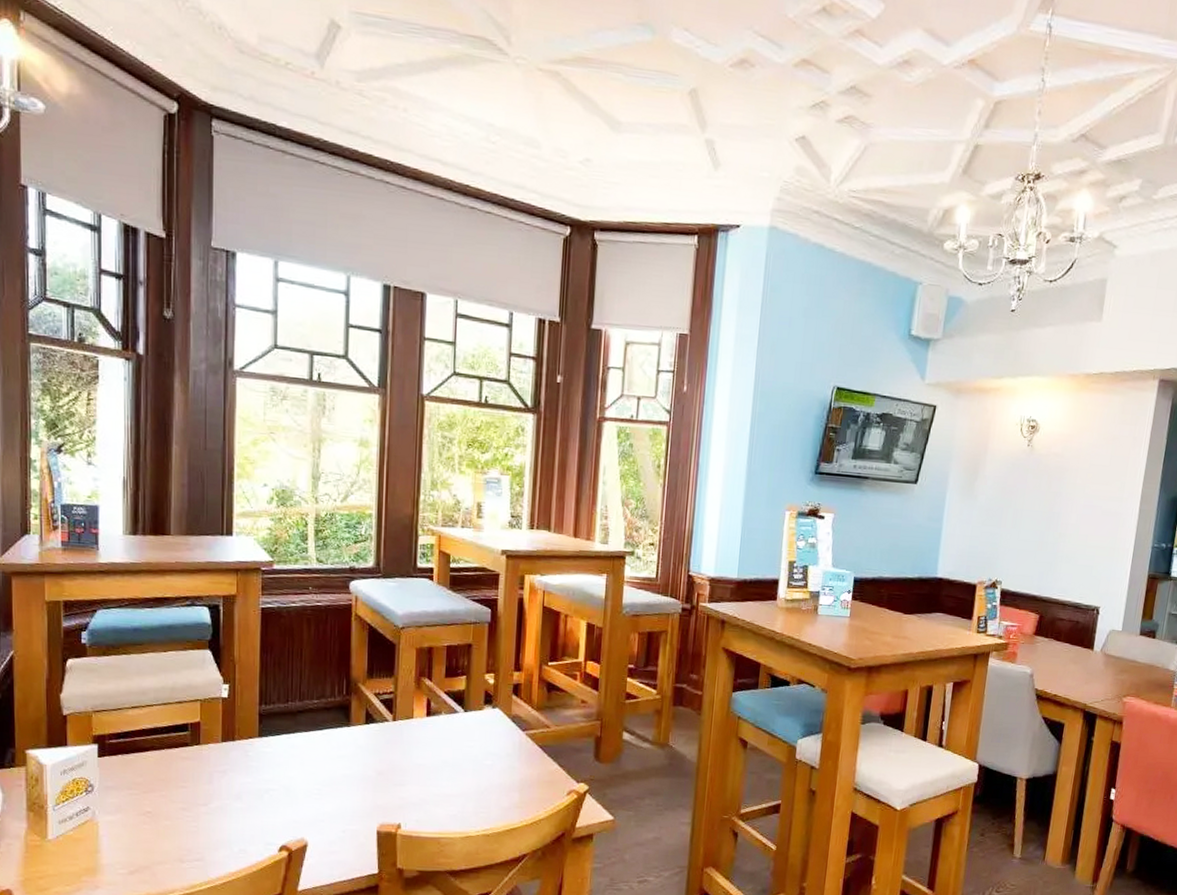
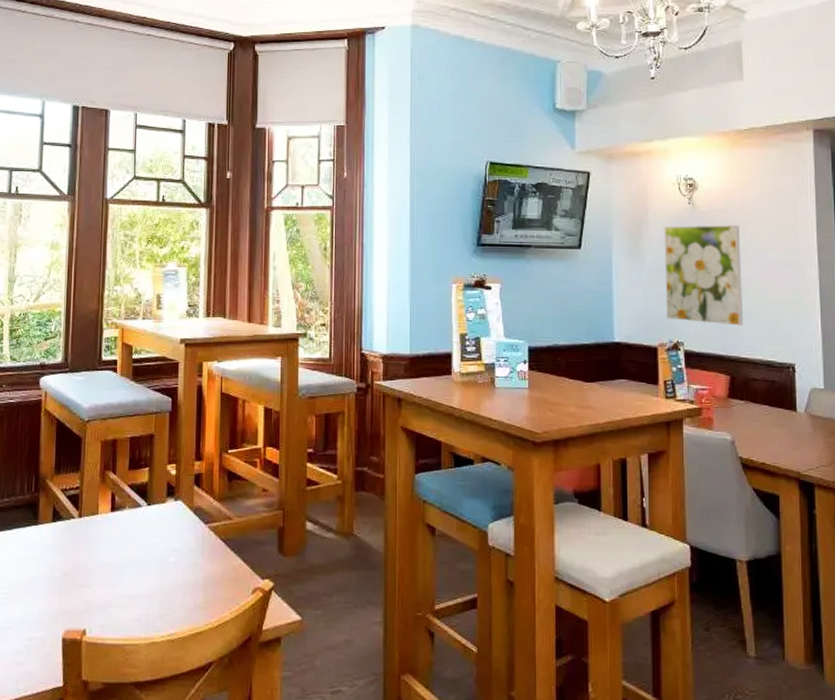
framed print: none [989,467,1073,569] -> present [664,225,743,326]

